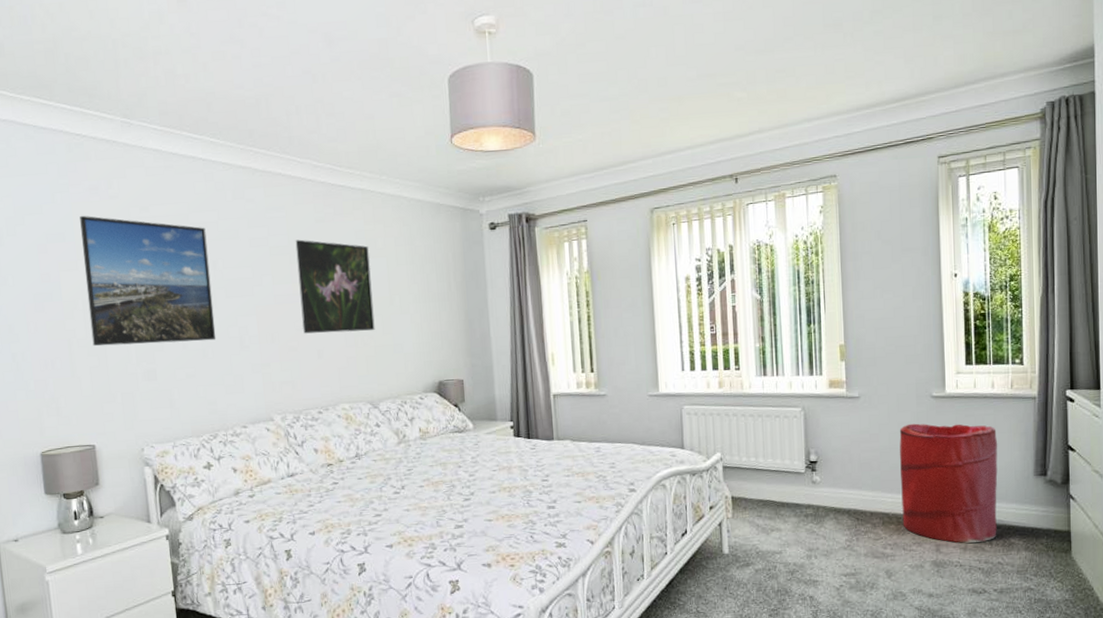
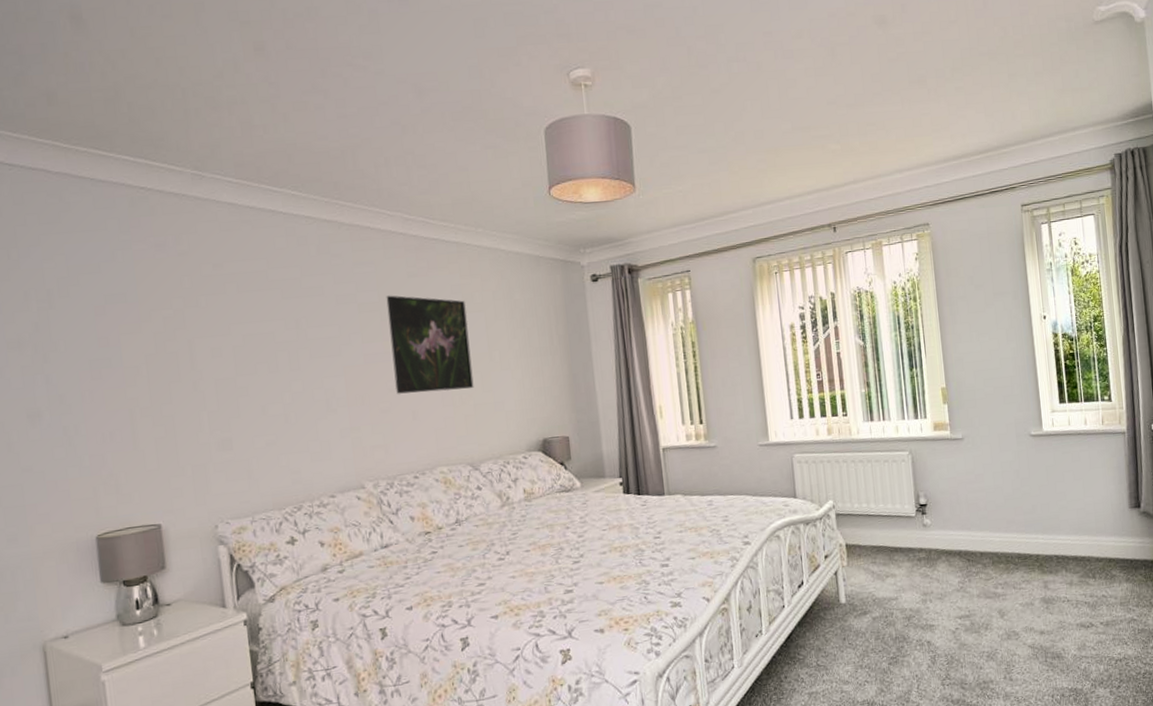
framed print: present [80,215,216,347] -> none [144,273,300,416]
laundry hamper: present [899,423,998,544] -> none [1002,461,1099,579]

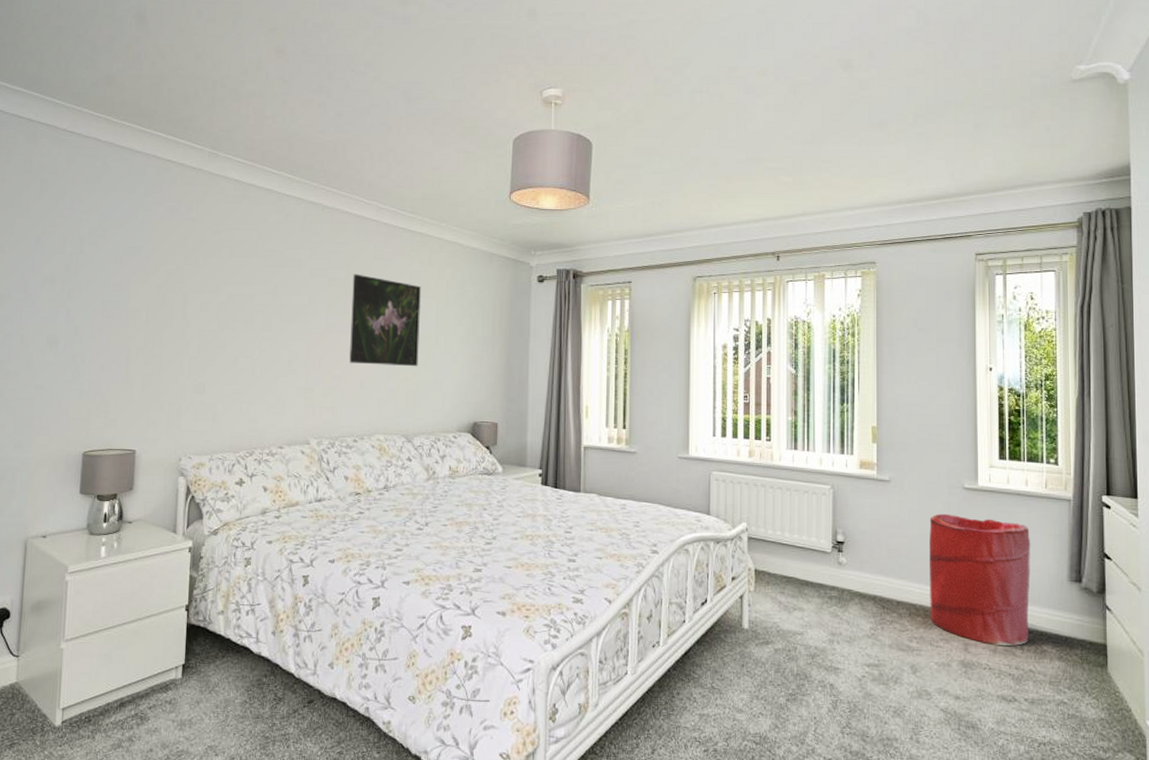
laundry hamper: none [1002,461,1099,579] -> present [929,513,1031,647]

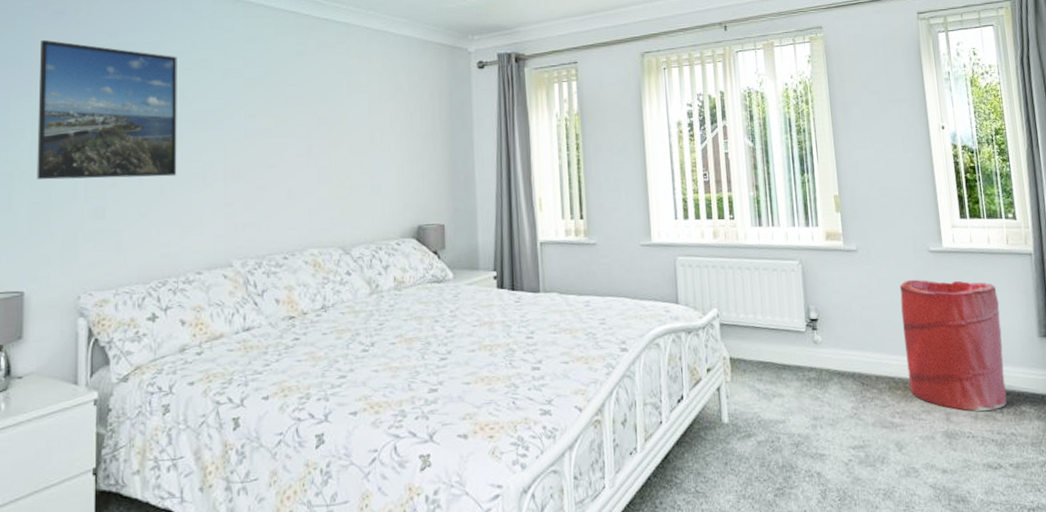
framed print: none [149,233,271,361] -> present [36,39,177,180]
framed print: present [349,274,421,367] -> none [273,72,352,171]

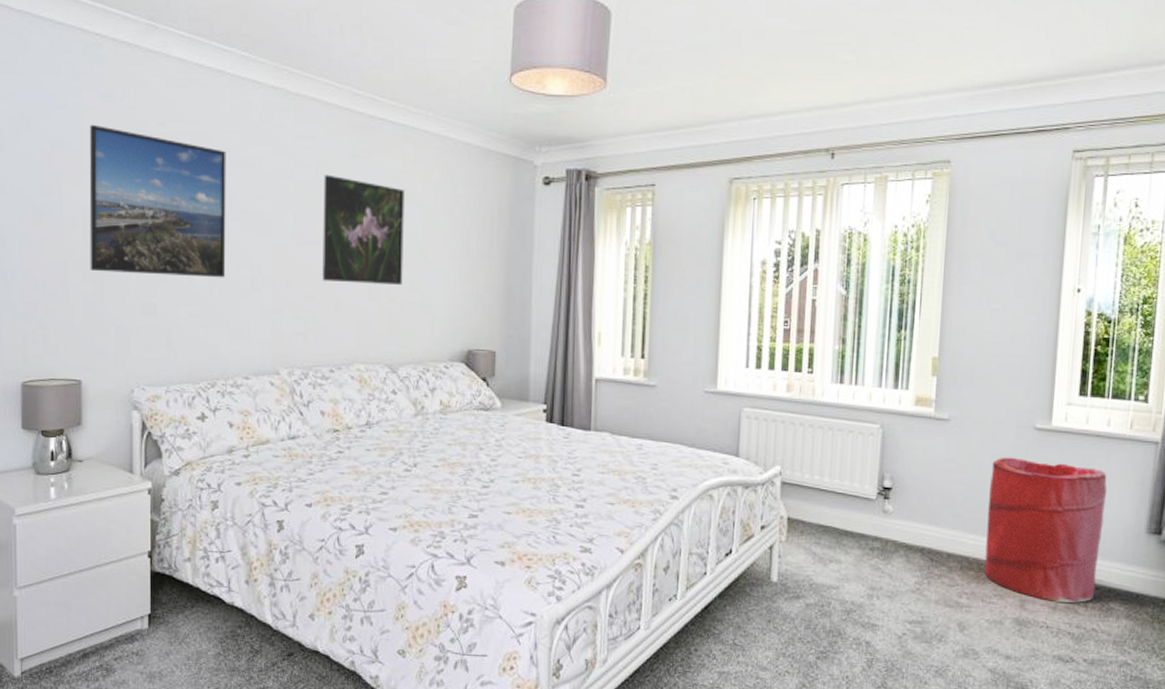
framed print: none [273,72,352,171] -> present [322,174,404,286]

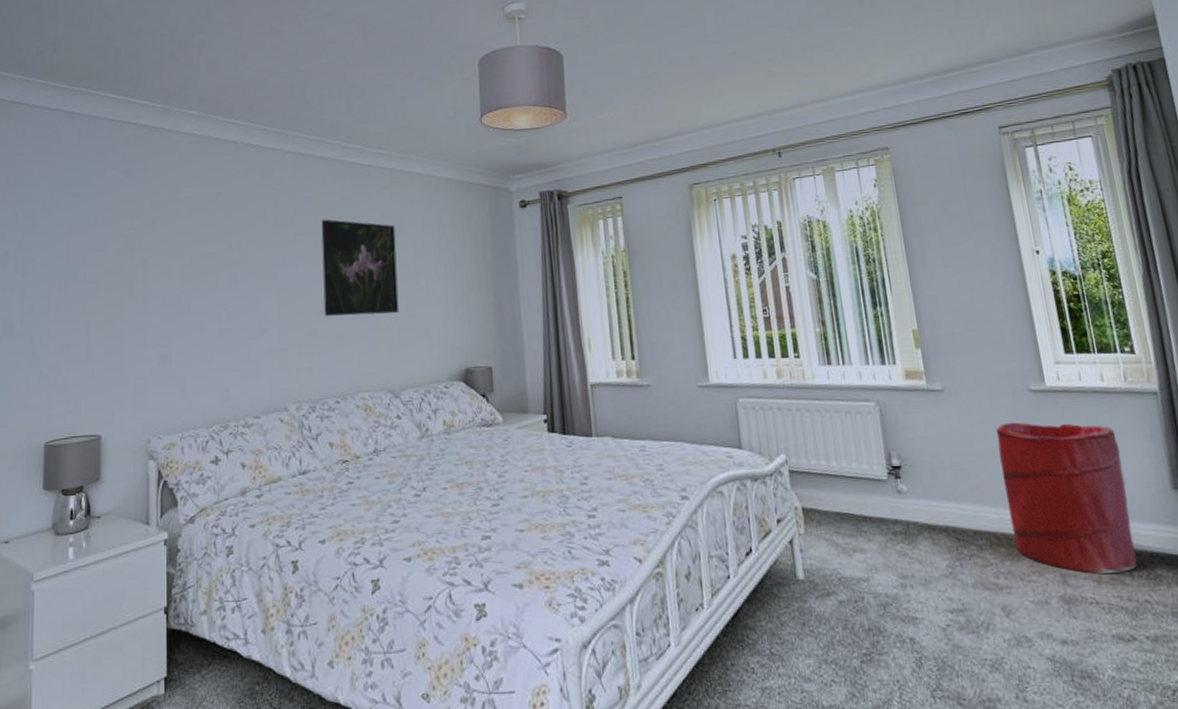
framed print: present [89,124,226,278] -> none [110,197,235,329]

